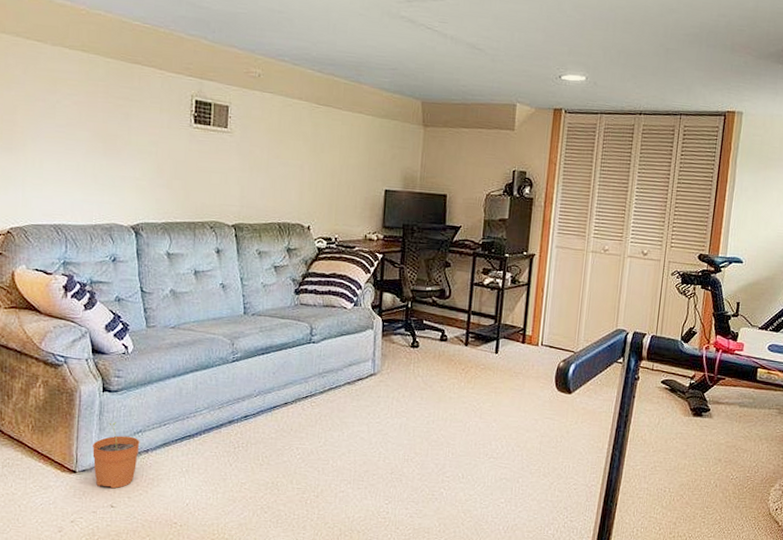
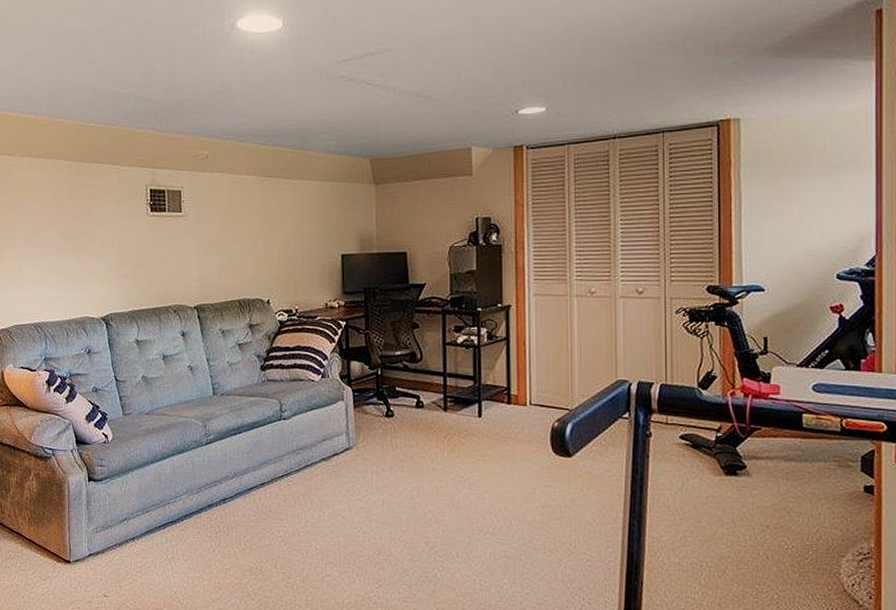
plant pot: present [92,421,140,489] -> none [83,510,126,578]

